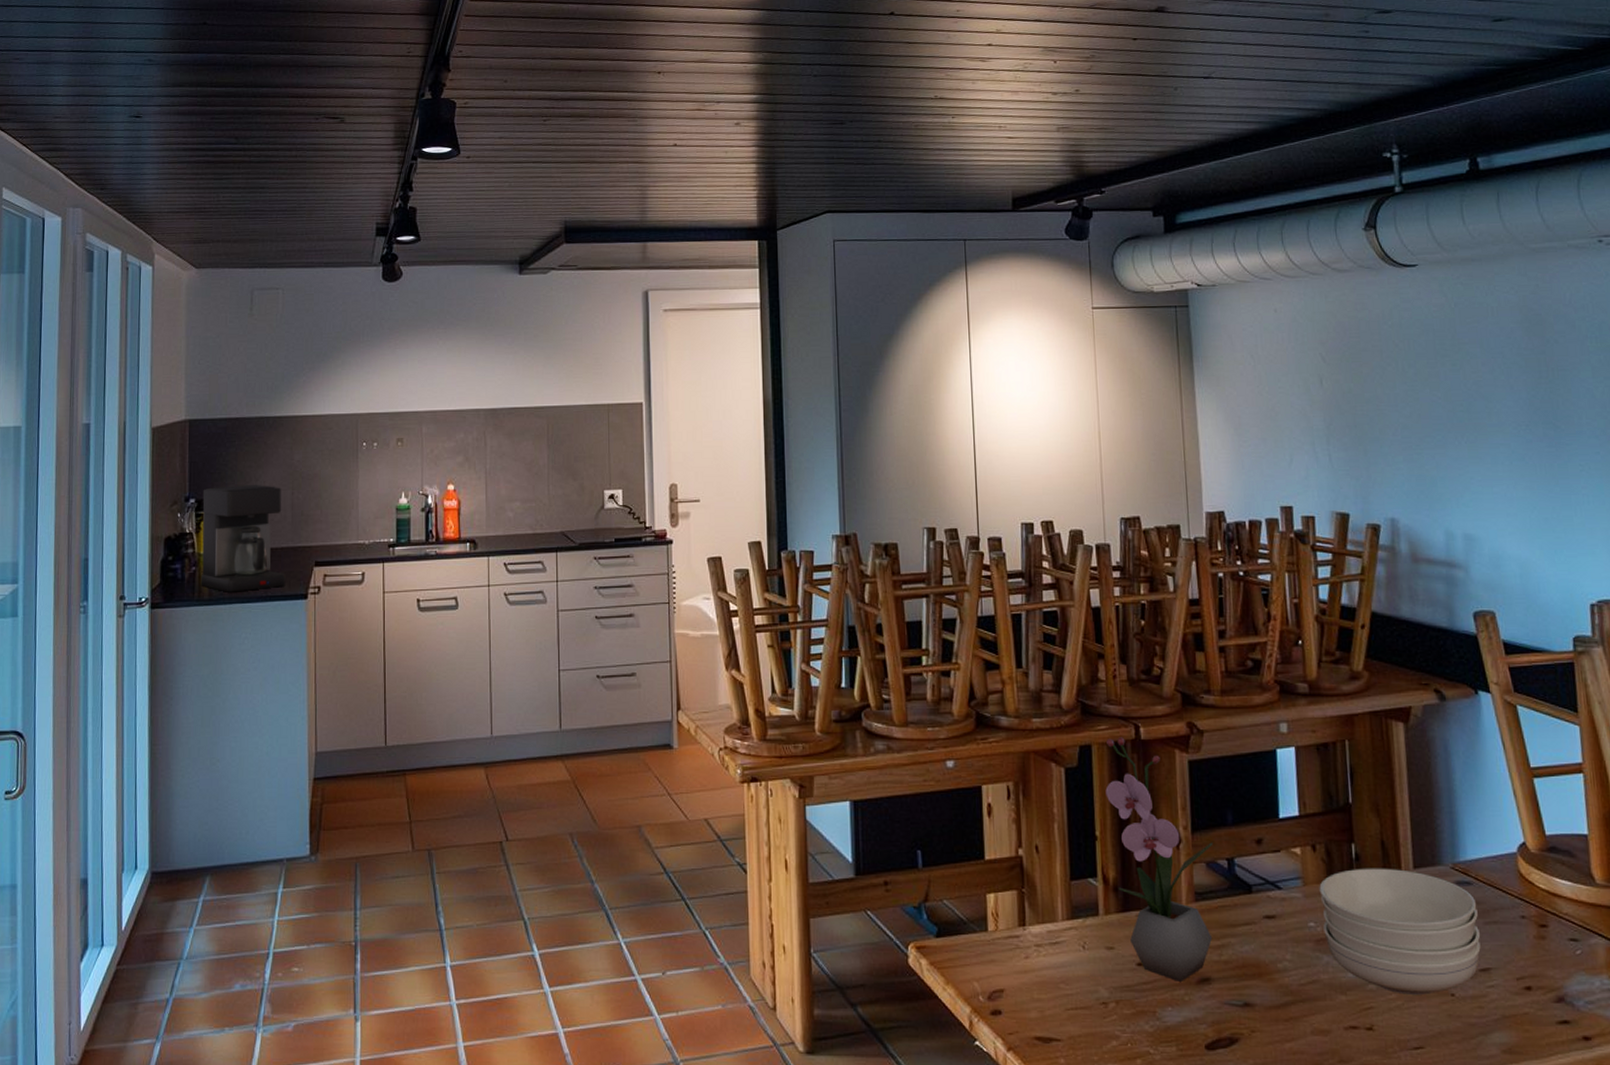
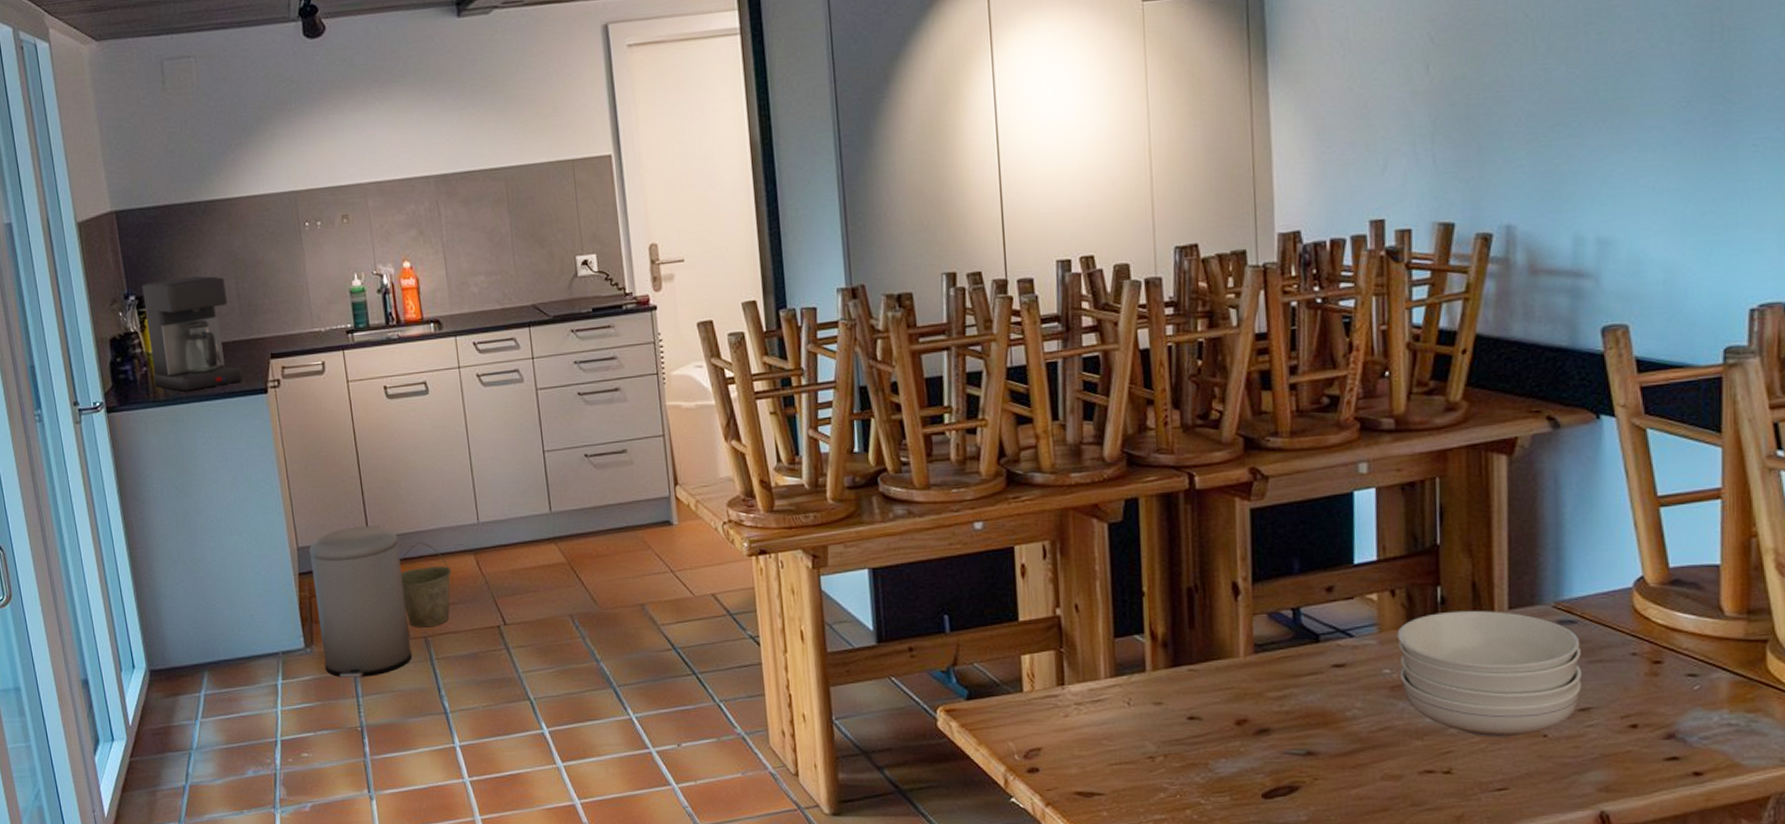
pedal bin: none [327,734,414,888] -> present [309,525,413,678]
bucket: none [412,752,461,840] -> present [399,541,452,628]
flower arrangement: present [1105,737,1214,981] -> none [1154,487,1277,733]

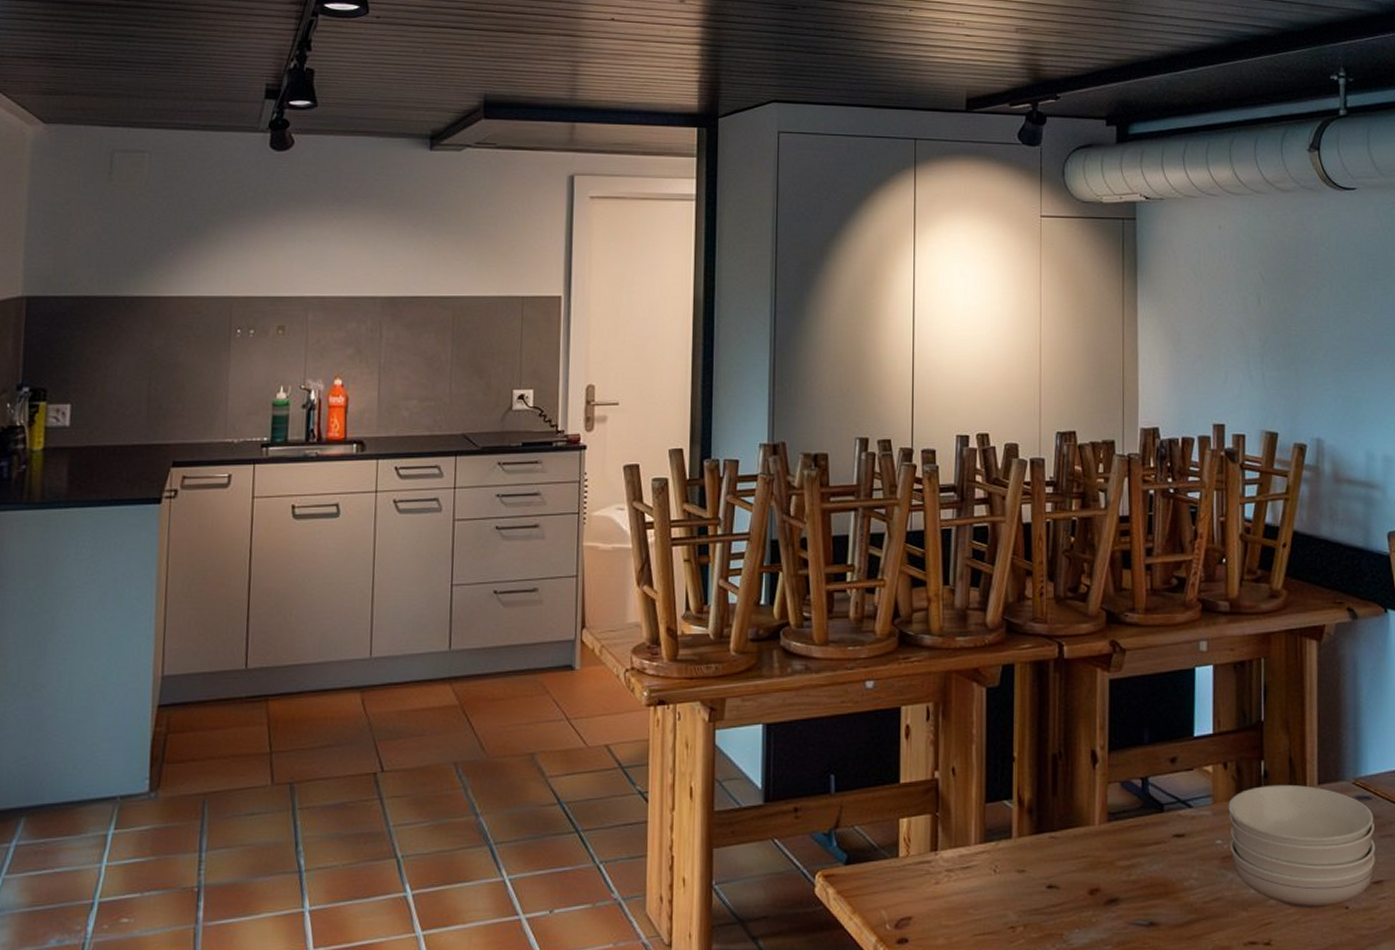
coffee maker: present [141,276,243,392] -> none [31,373,136,495]
pedal bin: present [309,525,413,678] -> none [168,655,279,828]
bucket: present [399,541,452,628] -> none [273,675,332,773]

